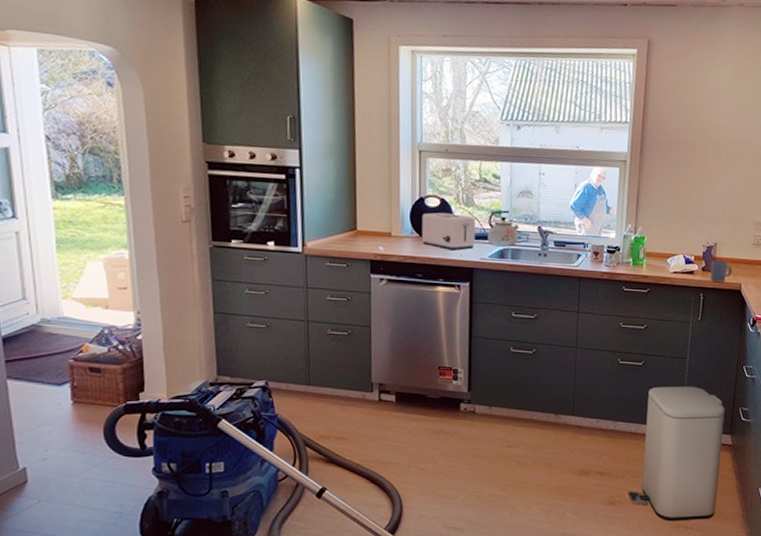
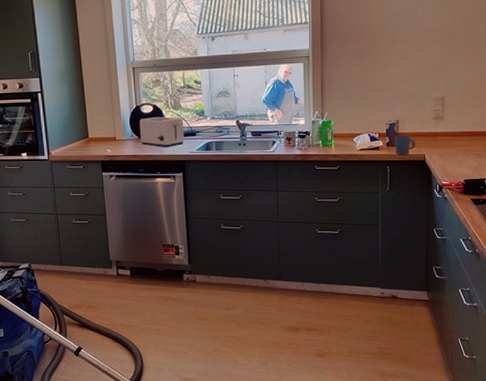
kettle: present [487,210,520,247] -> none [194,109,221,141]
pedal bin: present [628,386,725,522] -> none [335,249,419,370]

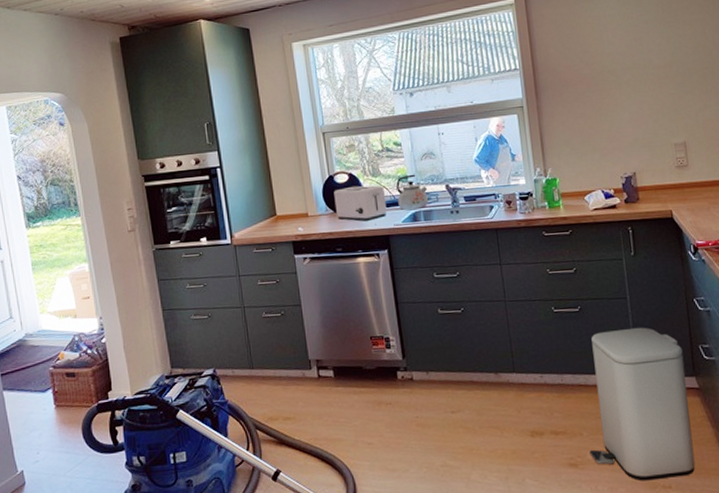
kettle: none [194,109,221,141] -> present [396,174,428,211]
pedal bin: none [335,249,419,370] -> present [589,327,695,481]
mug: present [394,135,415,155] -> none [633,189,659,213]

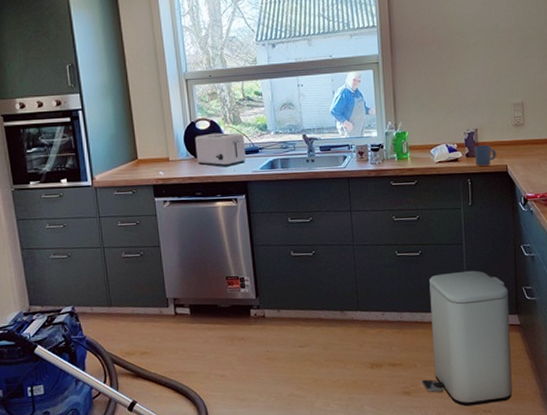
kettle: present [396,174,428,211] -> none [256,123,286,158]
mug: none [633,189,659,213] -> present [474,145,496,166]

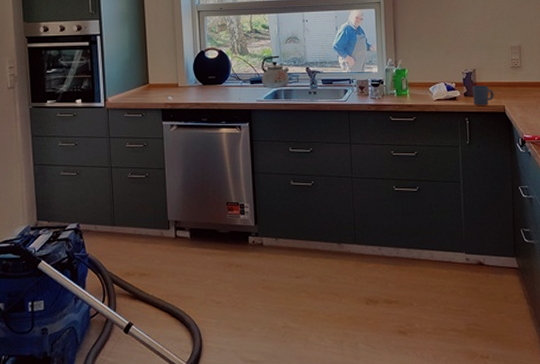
toaster: present [195,132,246,167] -> none [204,62,251,95]
kettle: none [256,123,286,158] -> present [261,55,290,89]
pedal bin: present [422,270,513,406] -> none [418,209,511,351]

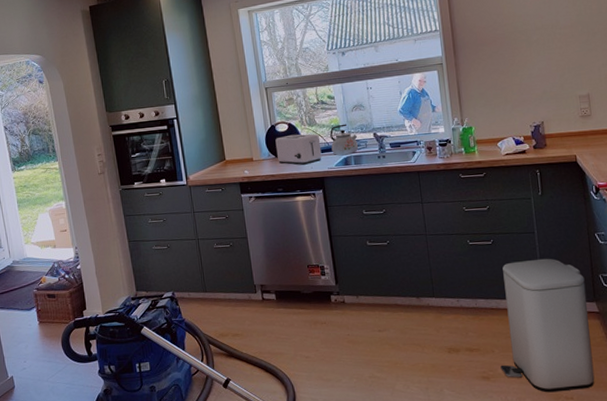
toaster: none [204,62,251,95] -> present [275,134,322,165]
pedal bin: none [418,209,511,351] -> present [500,258,595,393]
mug: present [472,85,494,106] -> none [541,136,564,157]

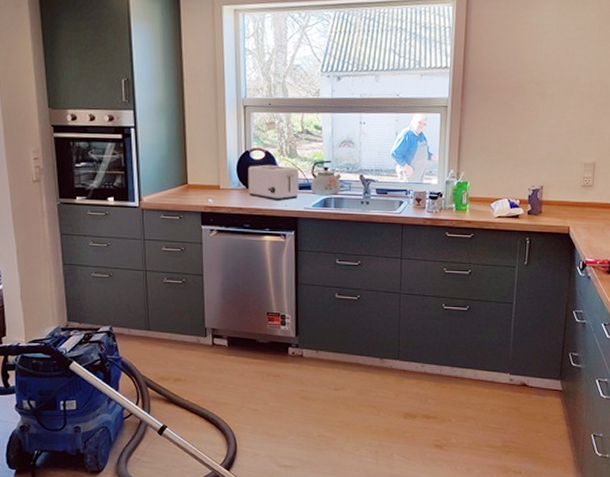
pedal bin: present [500,258,595,393] -> none [454,331,554,466]

